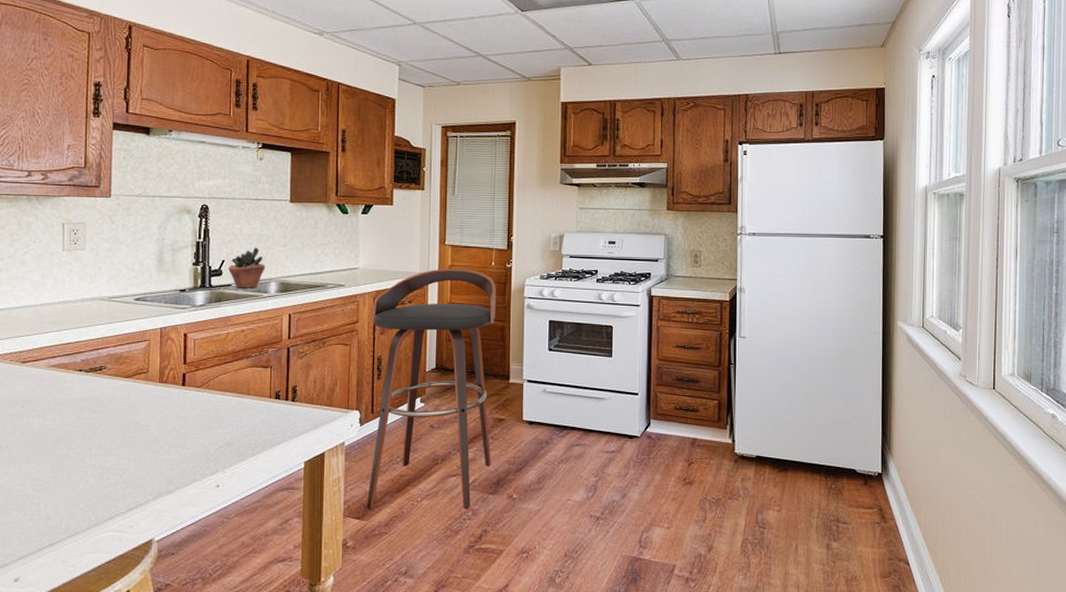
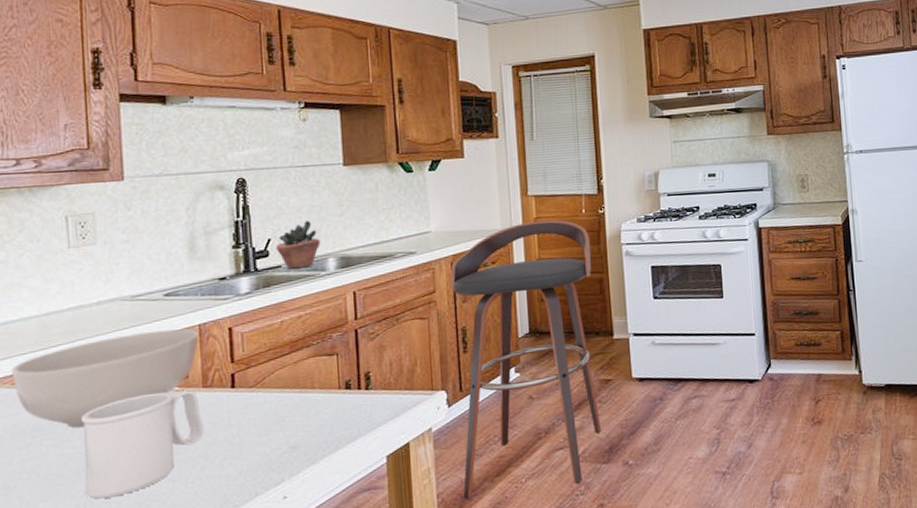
bowl: none [11,329,160,404] -> present [11,328,199,428]
mug: none [59,382,158,466] -> present [80,390,205,499]

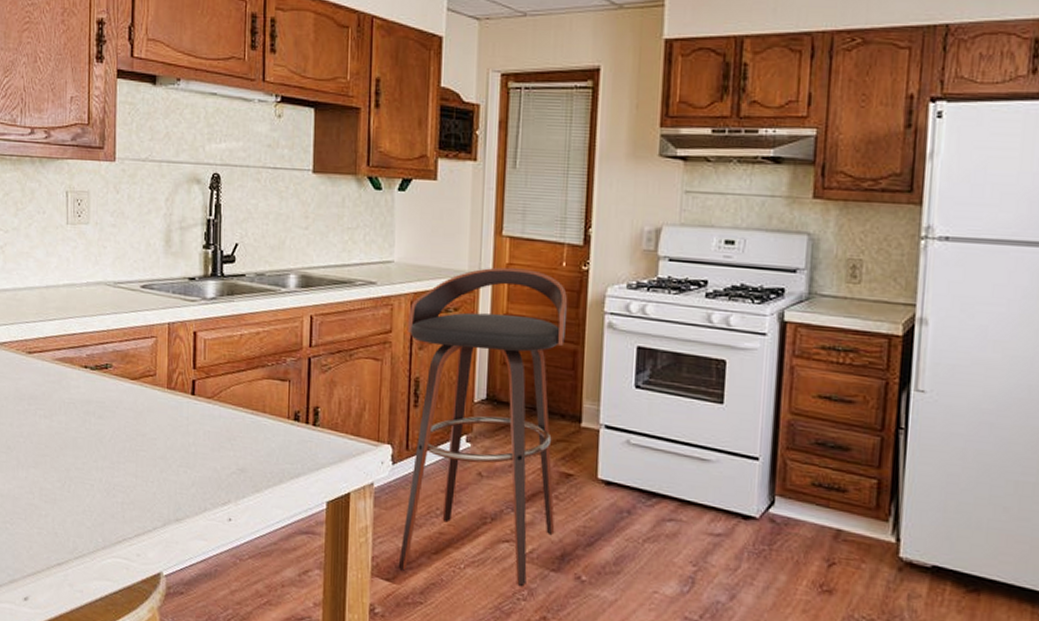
bowl: present [11,328,199,428] -> none [17,320,168,405]
mug: present [80,390,205,499] -> none [66,384,166,479]
potted cactus: present [276,220,321,269] -> none [242,228,284,281]

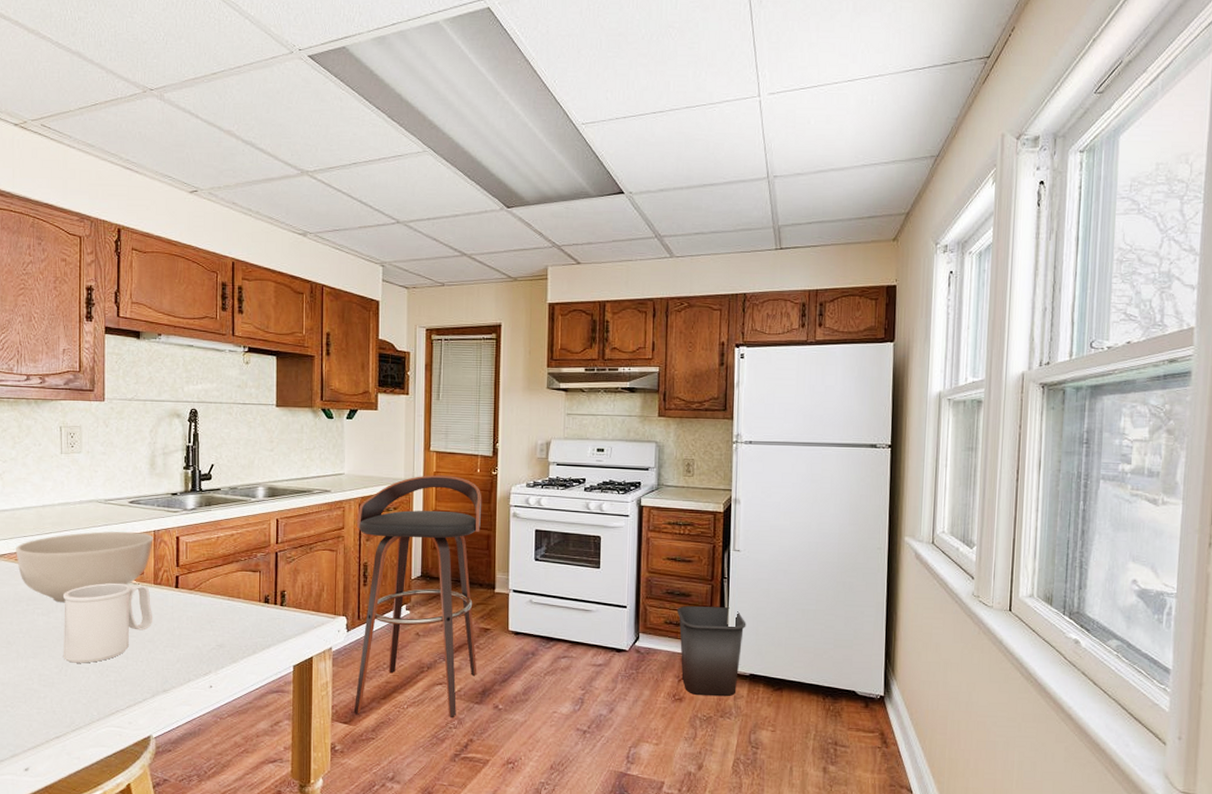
bowl: none [17,320,168,405] -> present [16,531,154,603]
mug: none [66,384,166,479] -> present [62,583,153,663]
waste bin: none [830,463,930,594] -> present [677,605,746,697]

